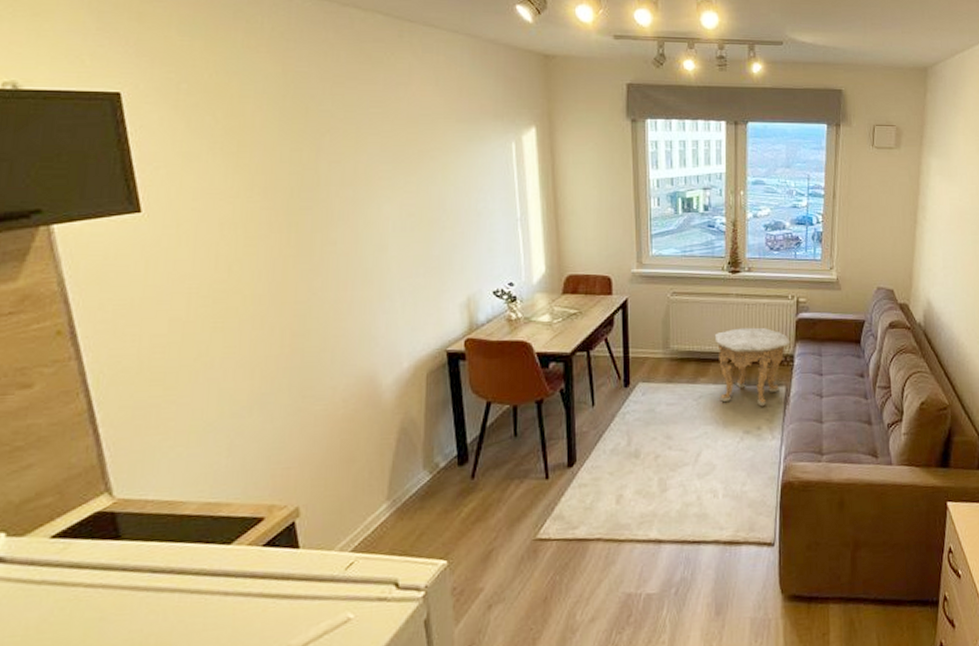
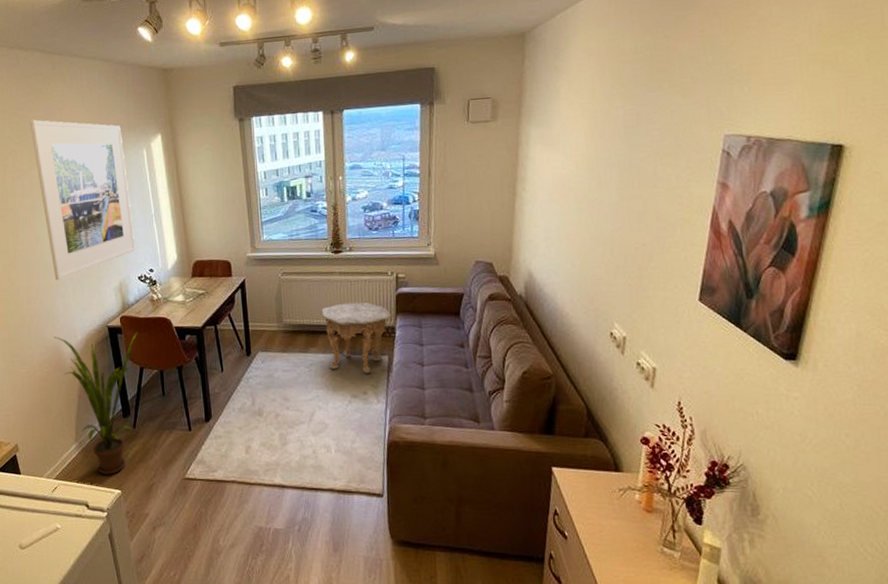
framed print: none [360,93,493,293] -> present [29,119,136,281]
house plant: none [369,357,487,542] -> present [54,331,138,475]

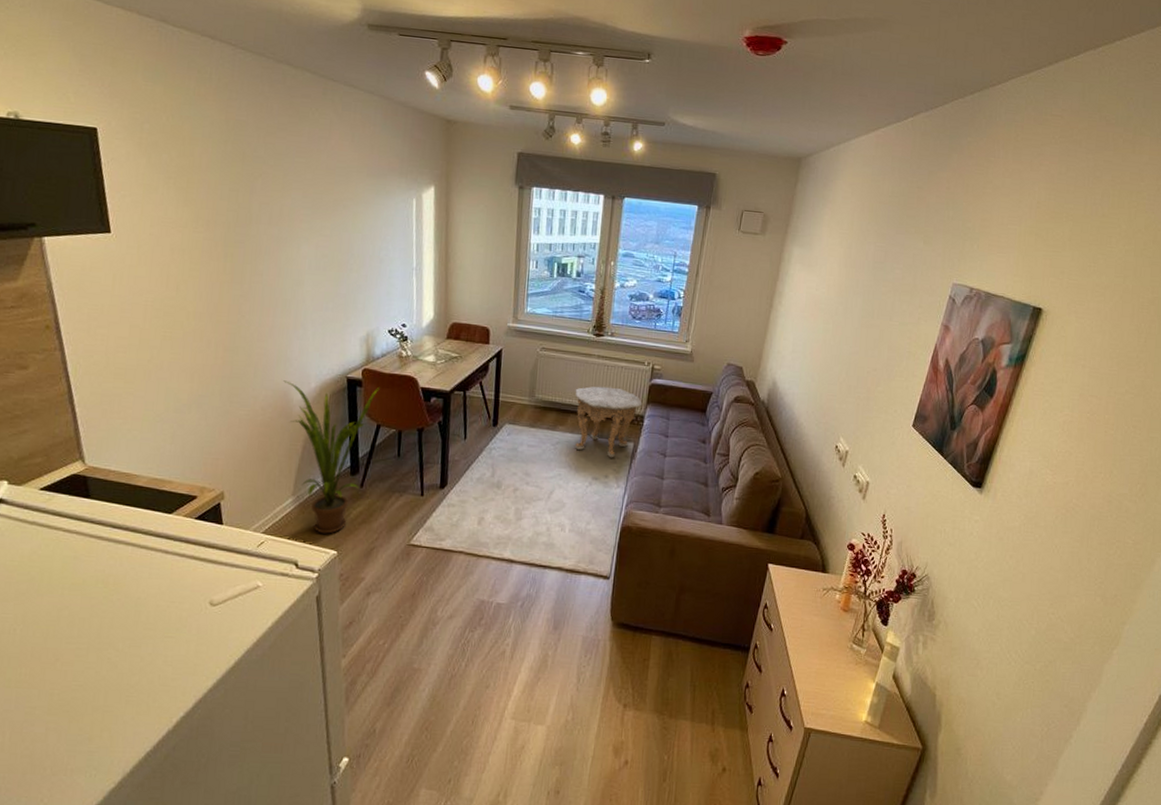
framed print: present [29,119,136,281] -> none [288,144,392,321]

